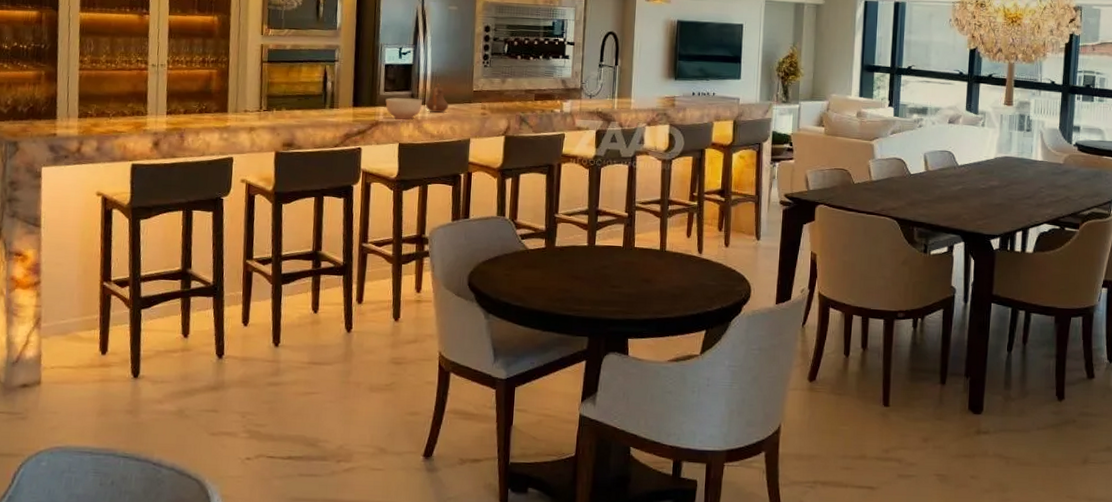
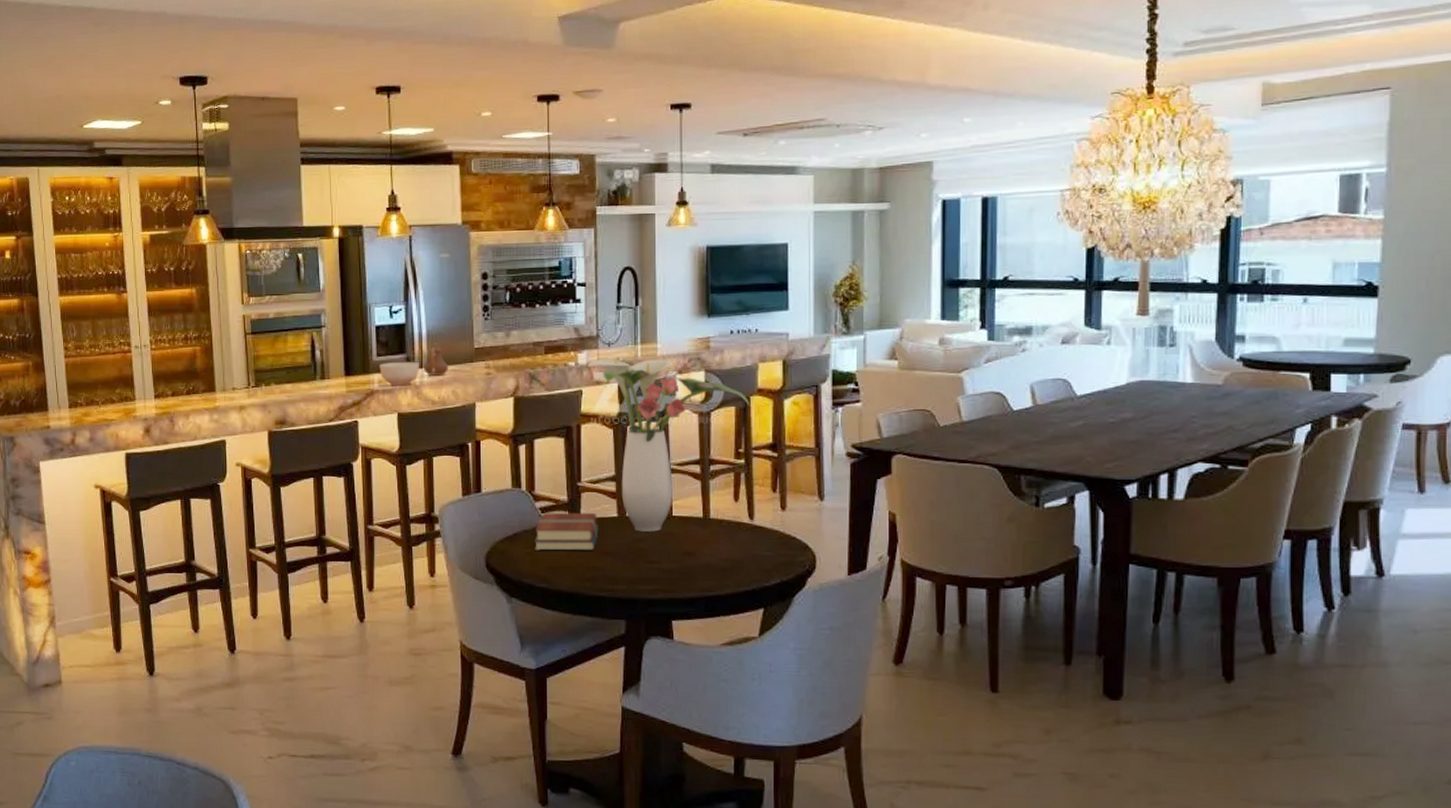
books: none [512,239,571,275] -> present [533,512,599,551]
flower arrangement: none [571,107,704,260] -> present [587,357,749,532]

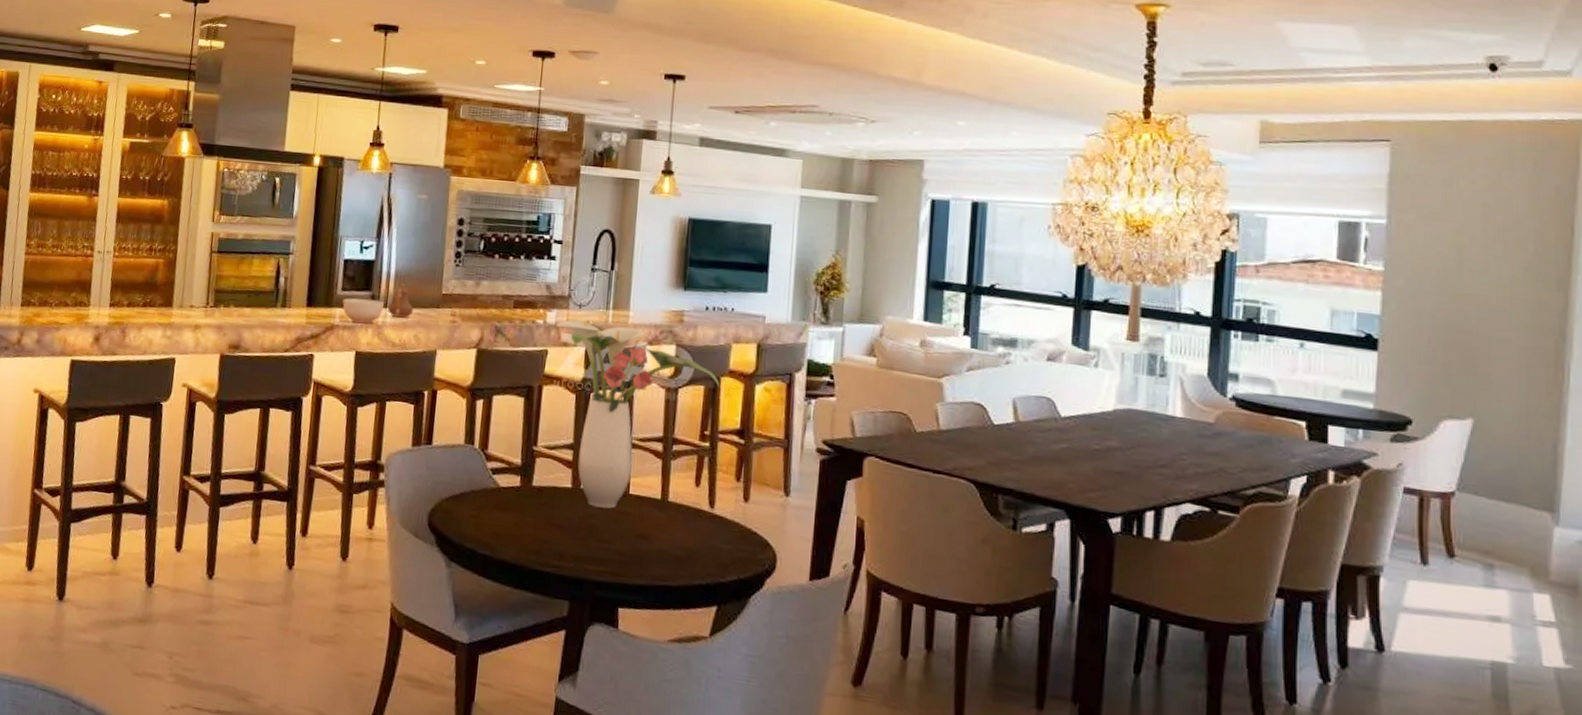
books: present [533,512,599,551] -> none [481,475,551,522]

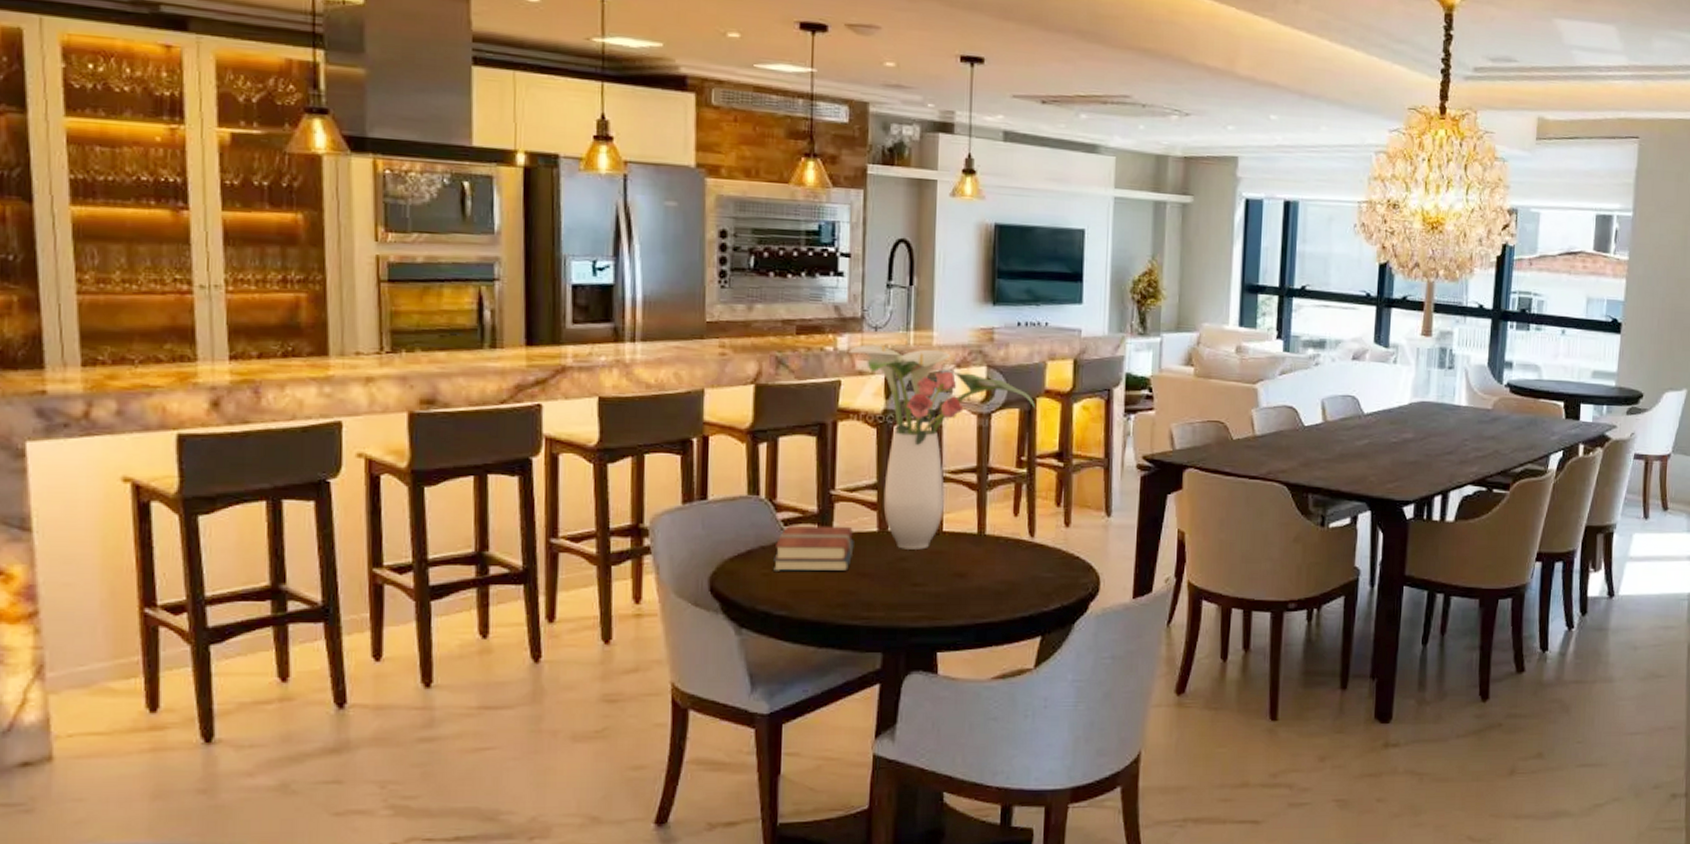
bowl: present [342,298,385,324] -> none [575,331,632,363]
teapot: present [388,283,413,318] -> none [637,311,670,353]
books: none [481,475,551,522] -> present [772,525,854,572]

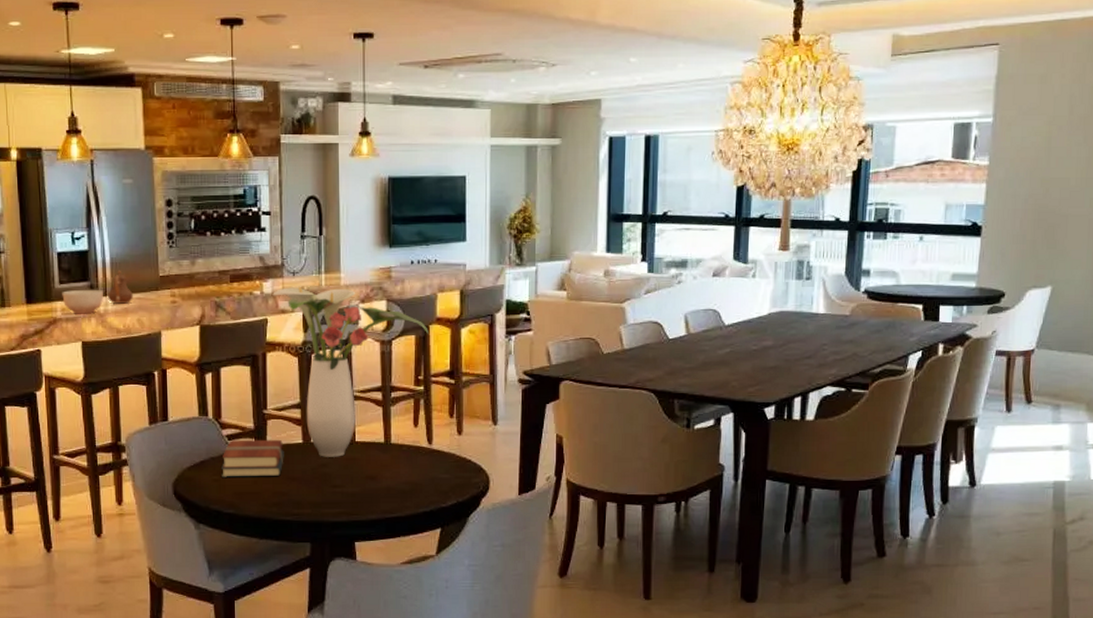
bowl: none [575,331,632,363] -> present [62,289,104,314]
teapot: none [637,311,670,353] -> present [108,270,133,304]

